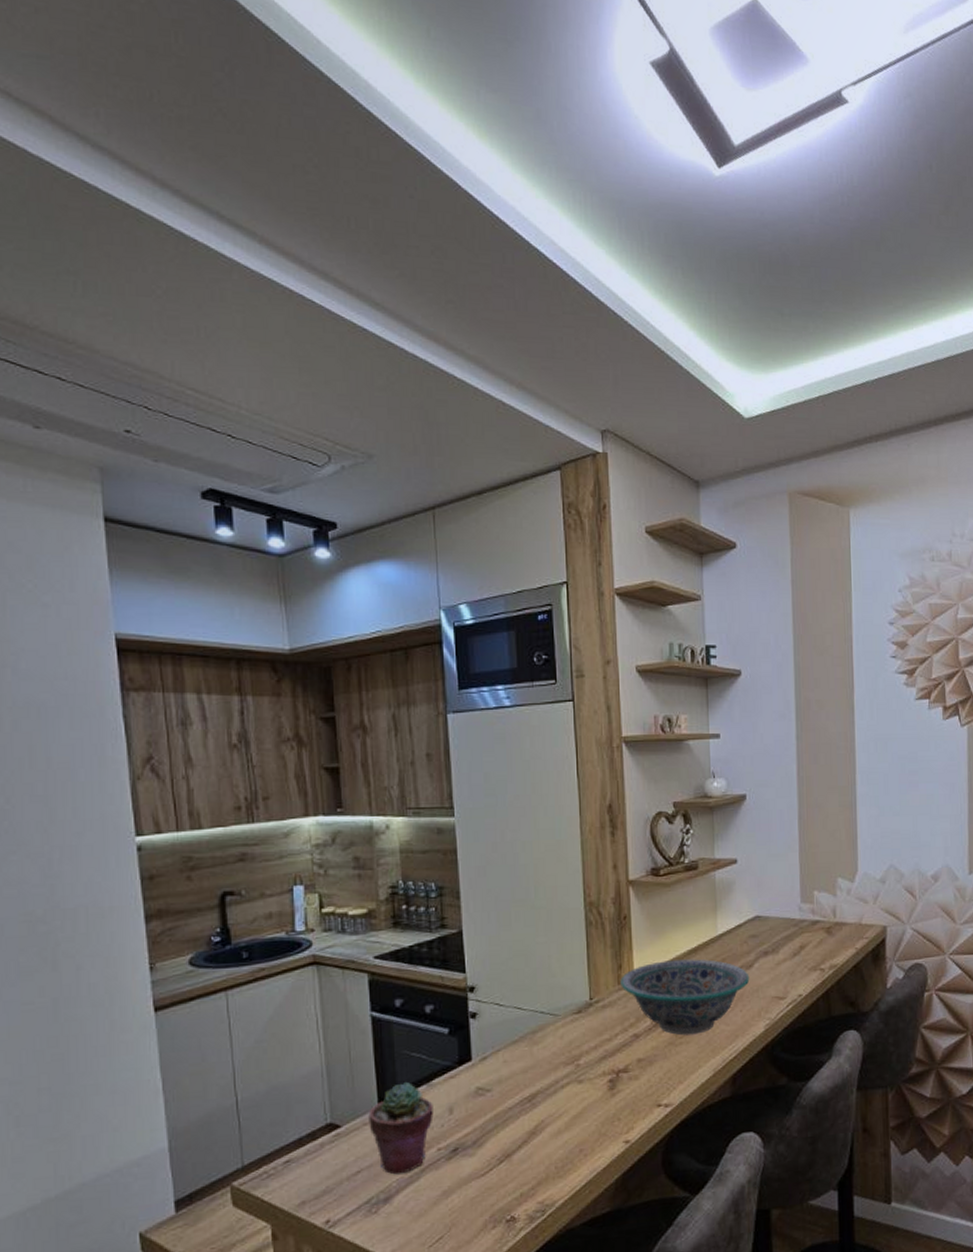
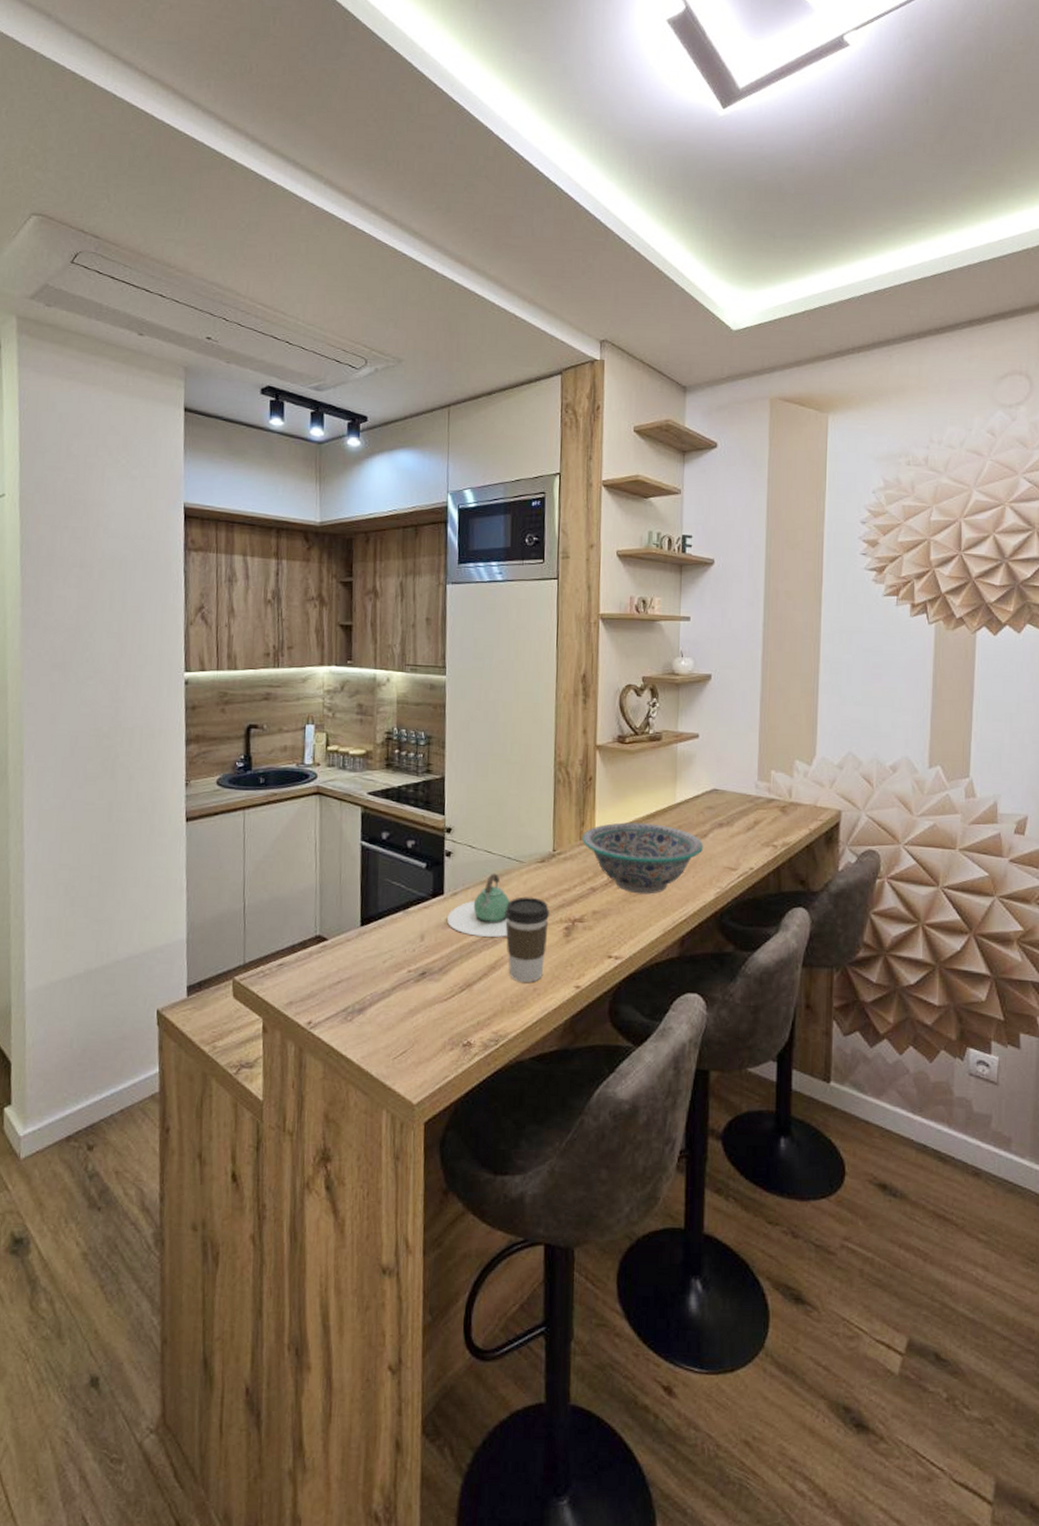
potted succulent: present [368,1081,434,1175] -> none [351,906,407,989]
teapot: none [478,1030,547,1102] -> present [447,873,510,937]
coffee cup: none [541,1051,592,1145] -> present [504,896,550,982]

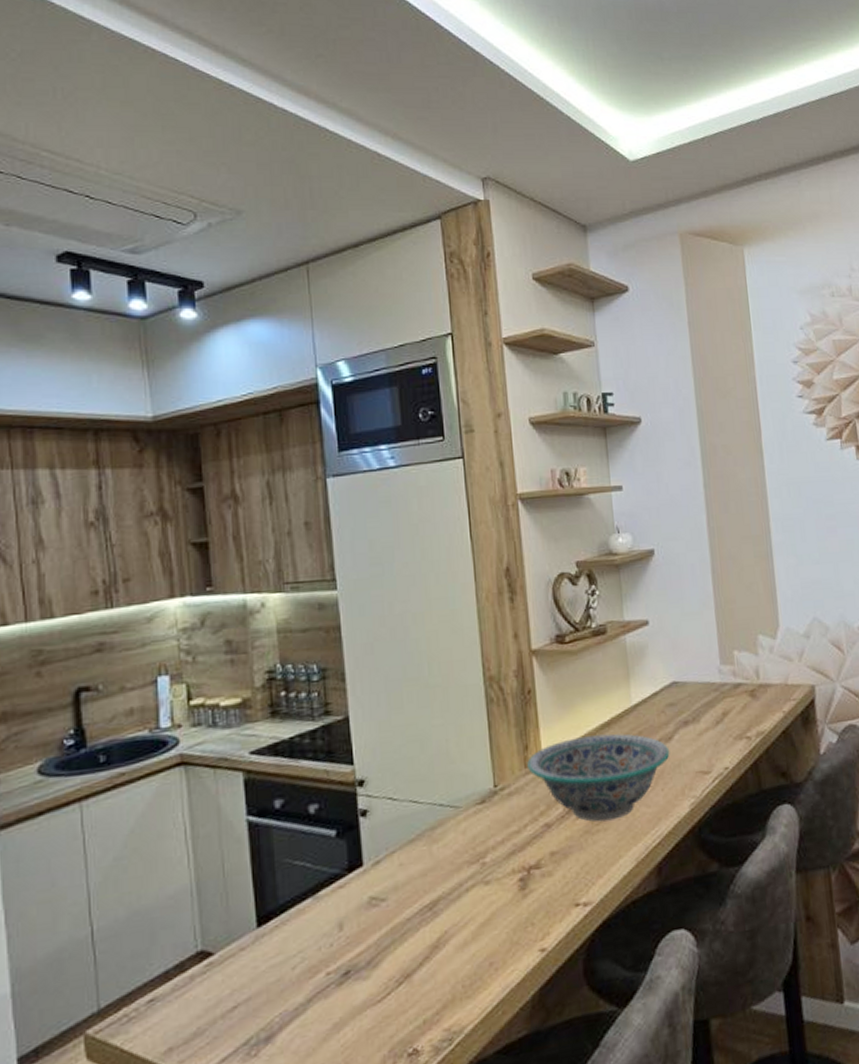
teapot: present [447,873,510,937] -> none [371,826,449,912]
coffee cup: present [504,896,550,982] -> none [442,848,500,959]

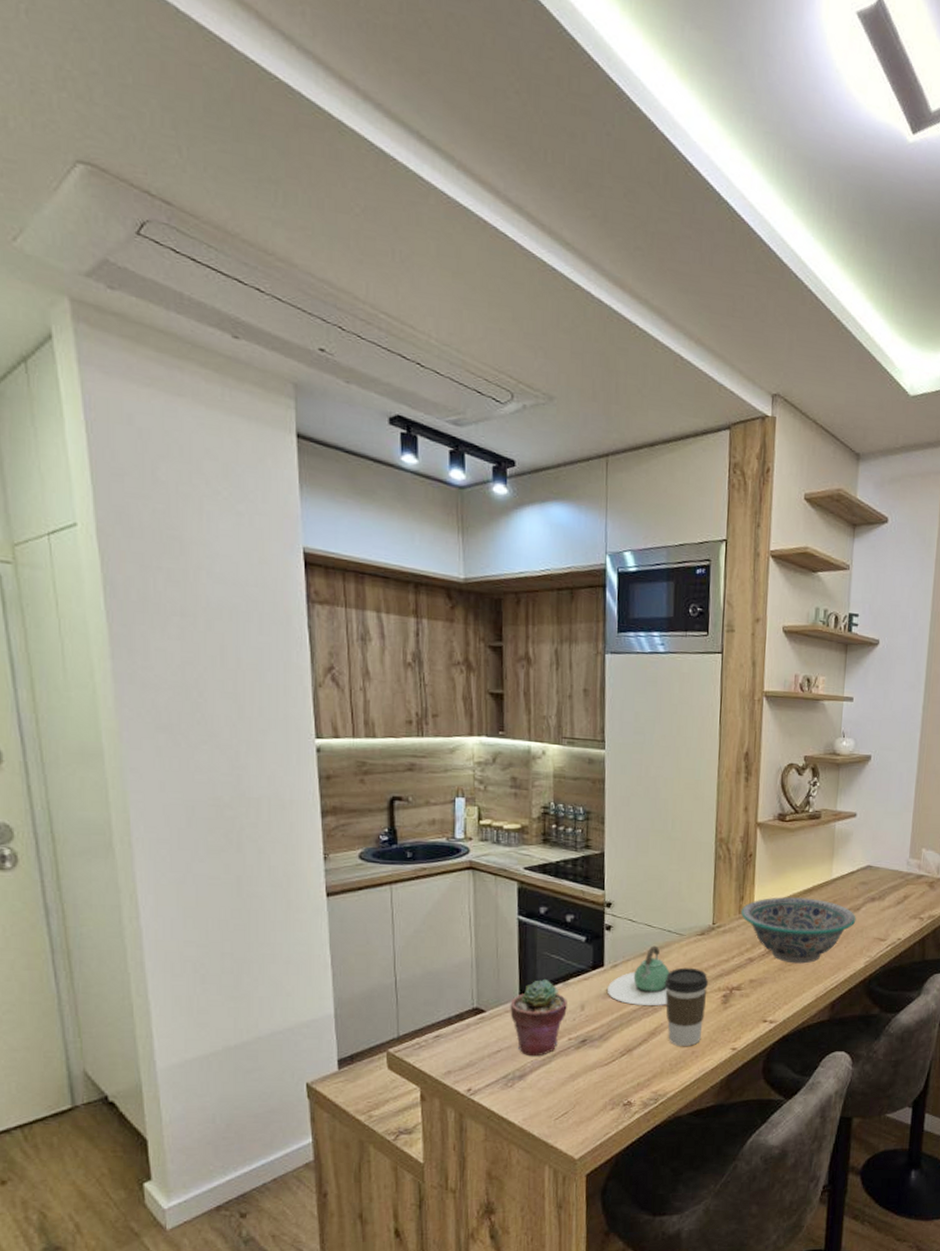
potted succulent: none [246,895,321,1008] -> present [510,978,567,1057]
teapot: none [371,826,449,912] -> present [608,945,670,1005]
coffee cup: none [442,848,500,959] -> present [664,967,709,1046]

